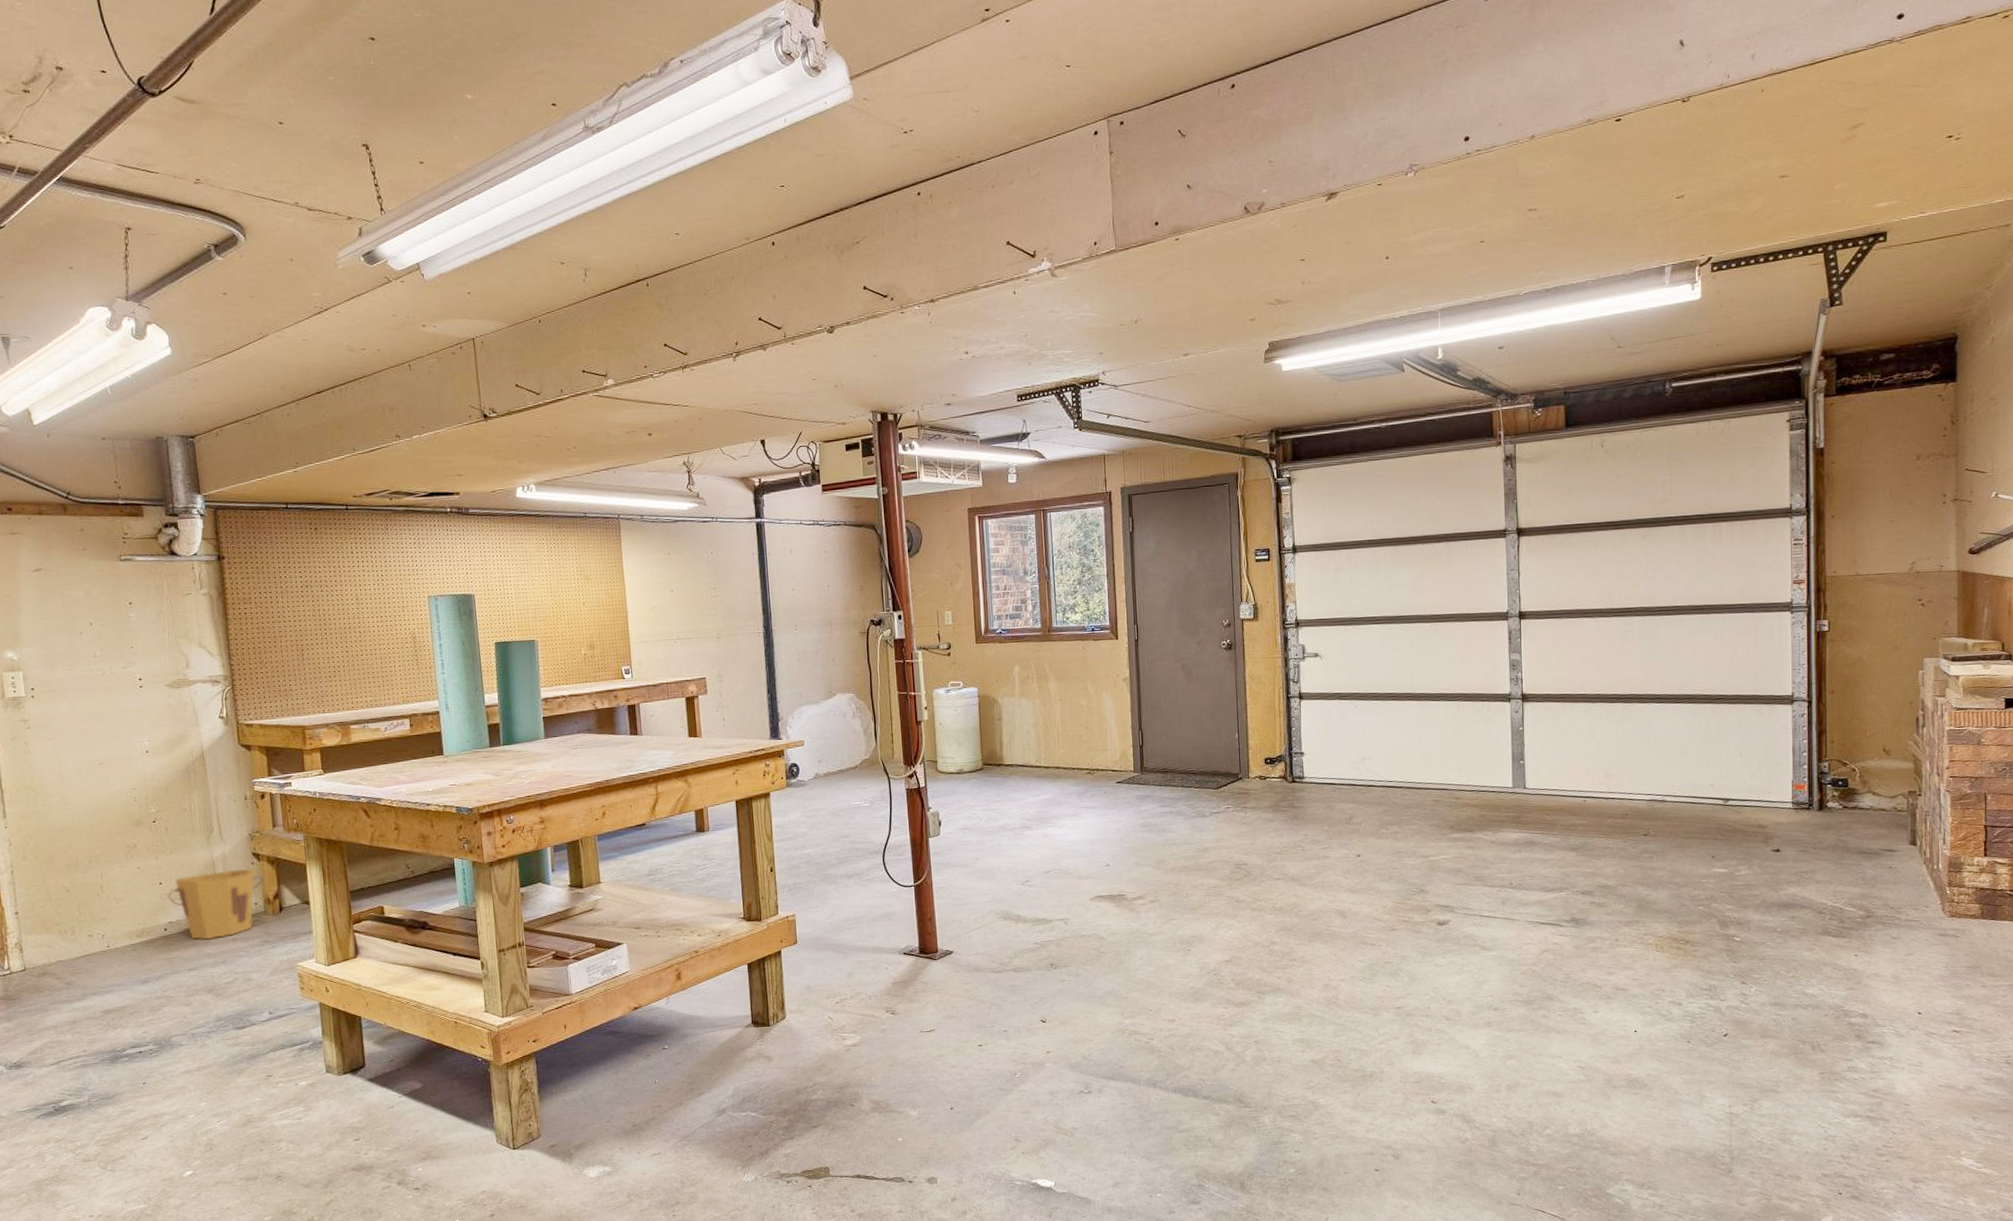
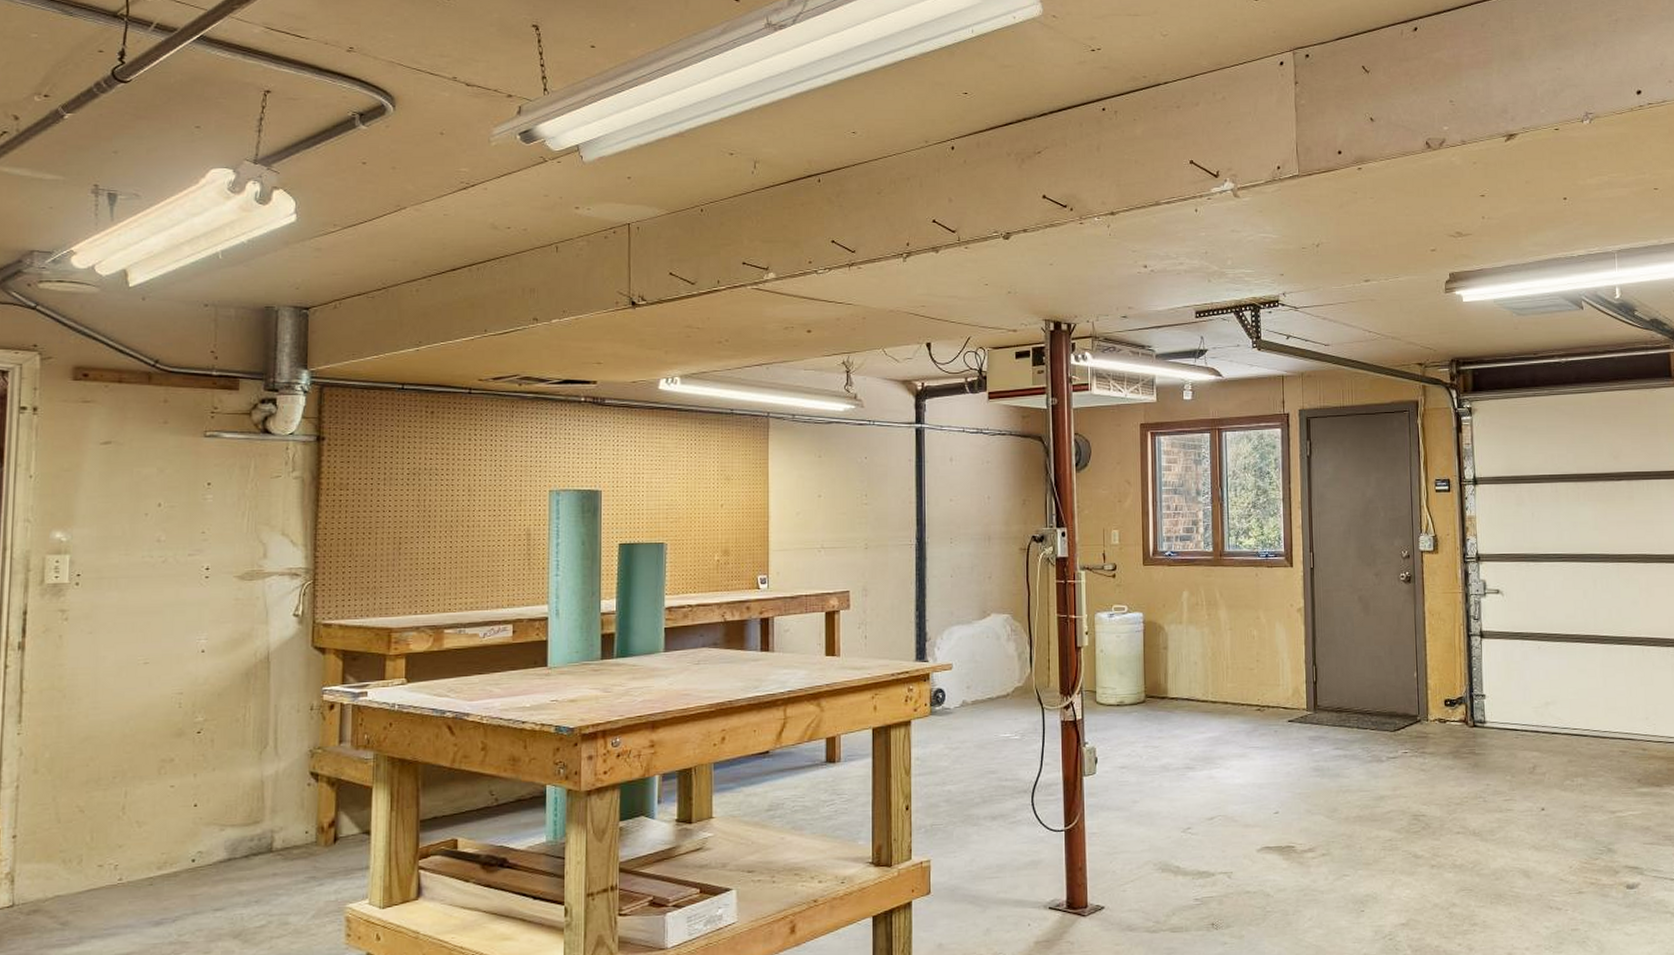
bucket: present [167,868,265,940] -> none [202,790,321,875]

